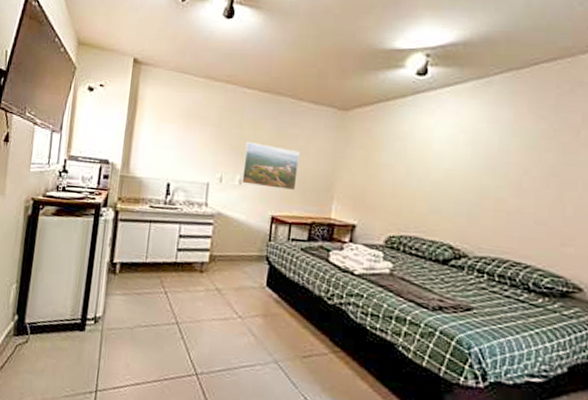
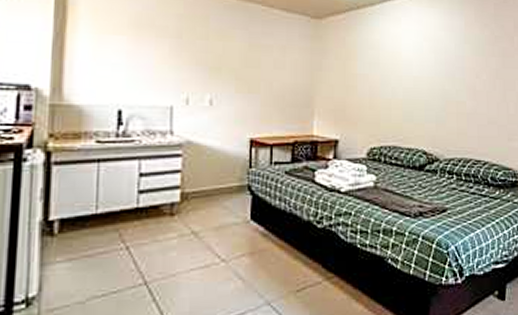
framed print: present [241,142,299,191] -> none [211,56,275,109]

